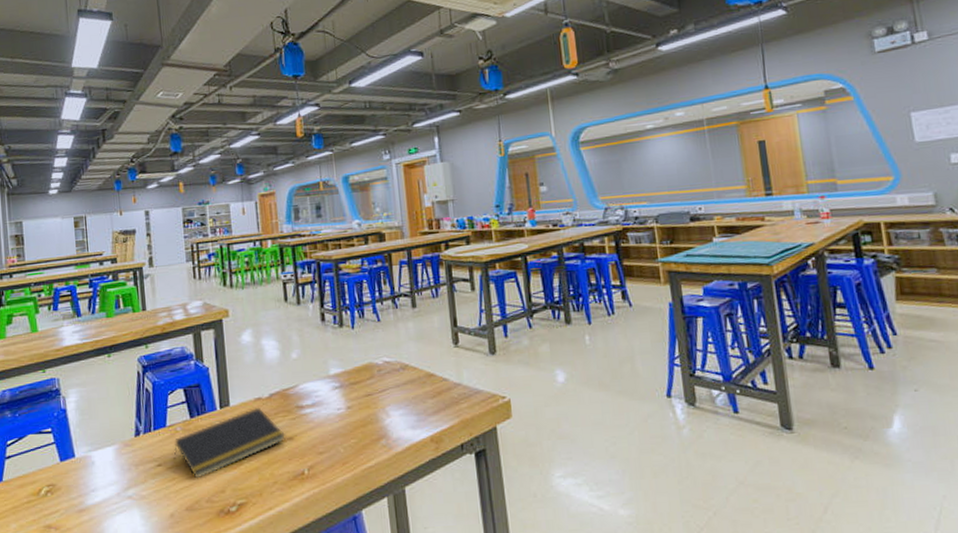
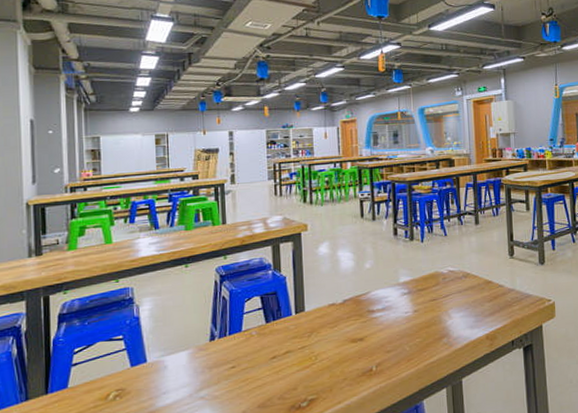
notepad: present [174,407,286,479] -> none [249,312,356,378]

